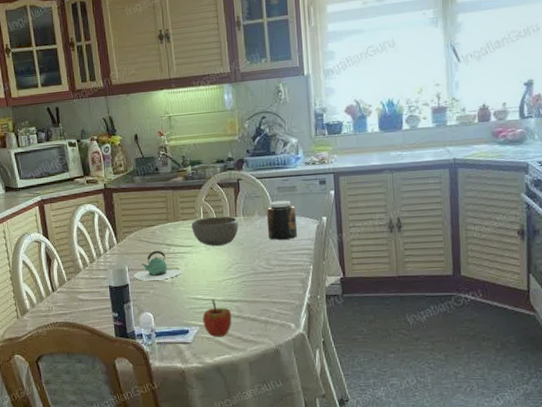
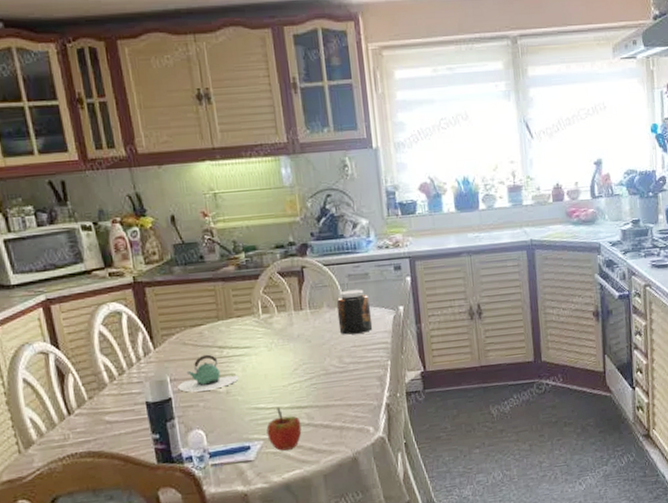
bowl: present [191,216,239,246] -> none [248,310,305,346]

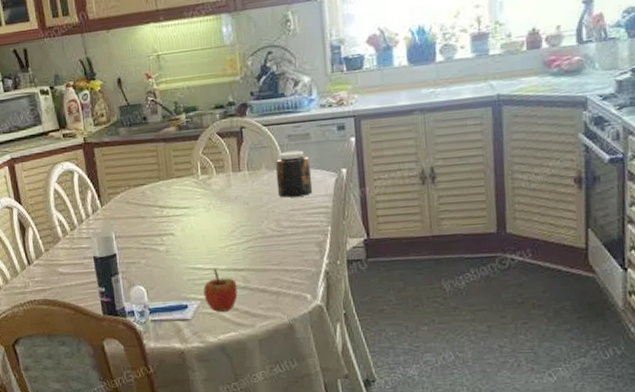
teapot: present [178,354,239,392] -> none [122,213,178,250]

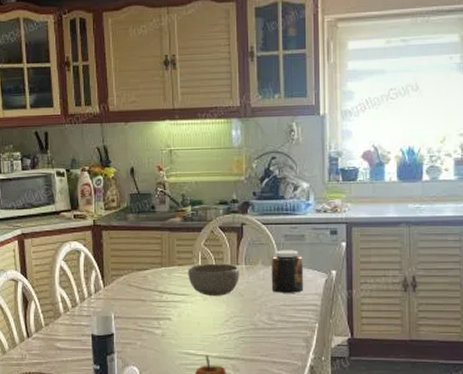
bowl: none [187,171,243,207] -> present [188,263,240,296]

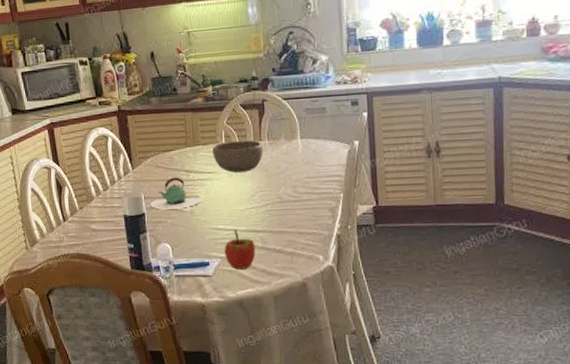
teapot: none [120,297,174,331] -> present [150,177,202,210]
jar: present [271,249,304,293] -> none [293,122,327,166]

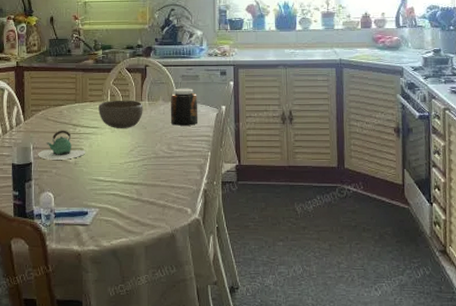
apple: present [224,230,256,270] -> none [103,182,131,219]
jar: none [293,122,327,166] -> present [170,88,198,126]

